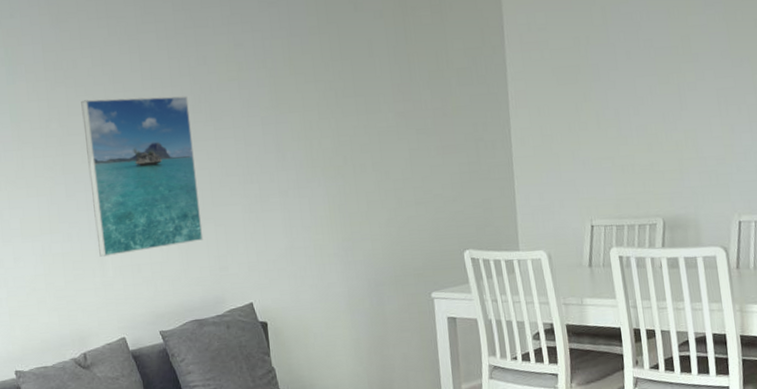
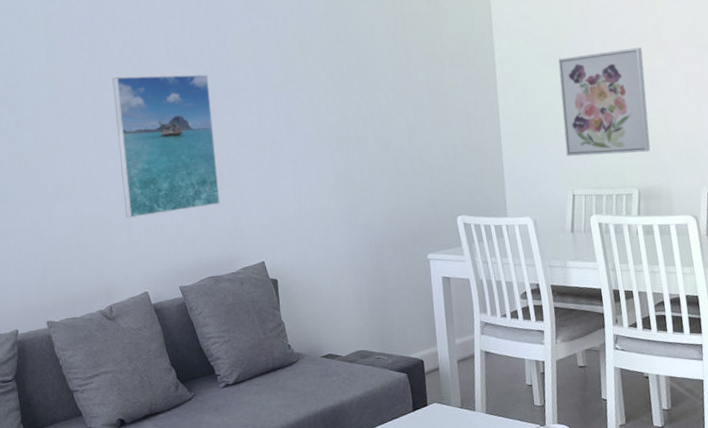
wall art: none [577,60,678,183] -> present [558,47,651,156]

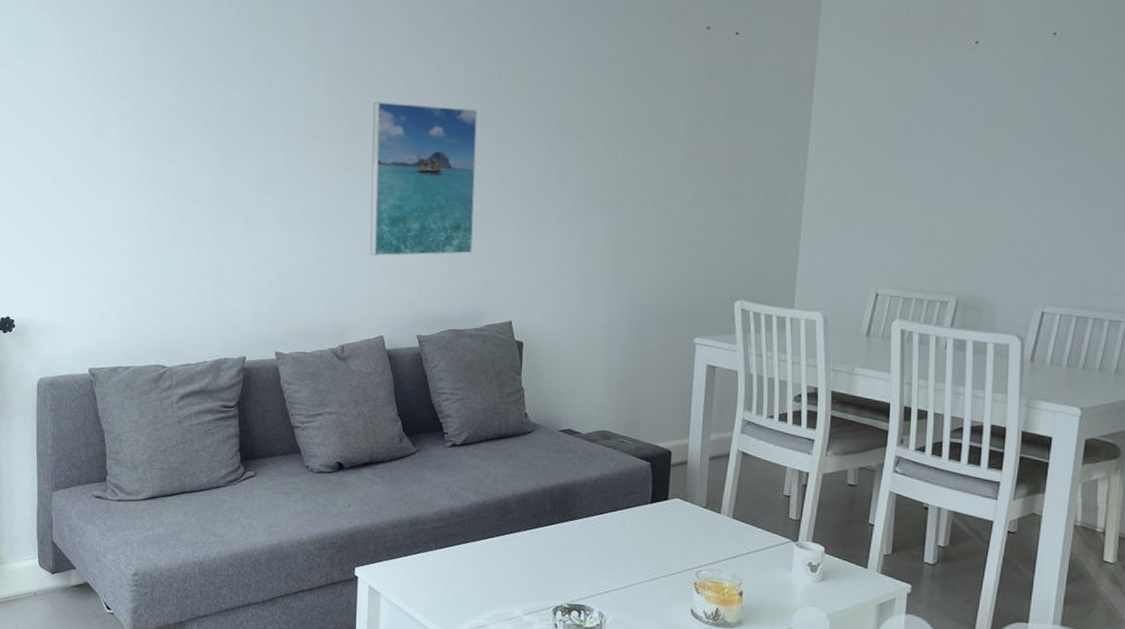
wall art: present [558,47,651,156] -> none [877,132,993,256]

